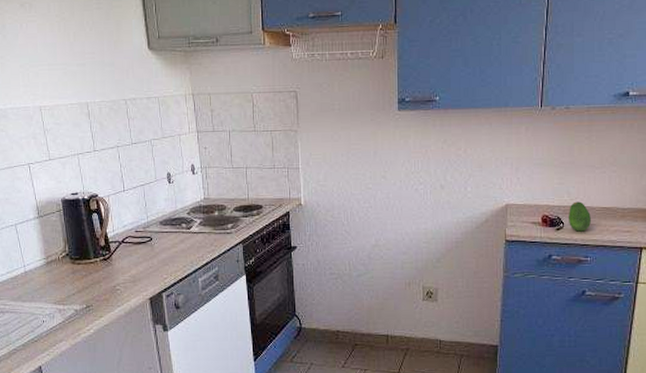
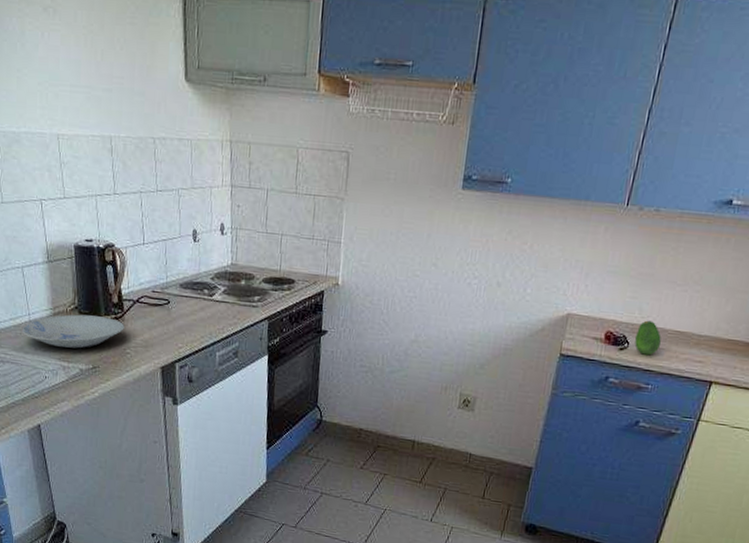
bowl: none [18,260,113,292] -> present [21,314,124,349]

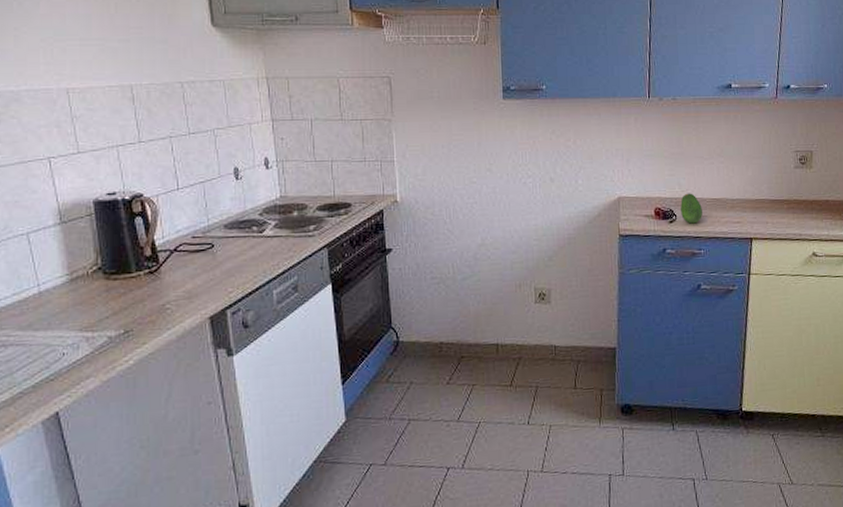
bowl: present [21,314,124,349] -> none [29,273,161,316]

